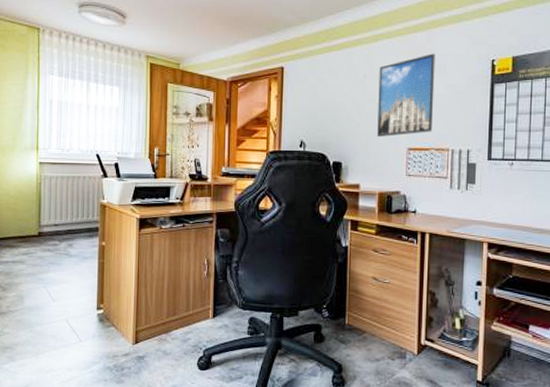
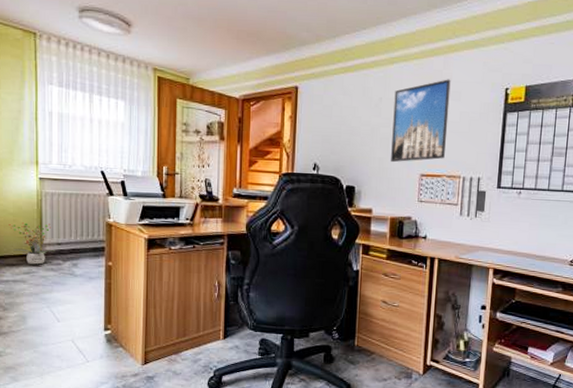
potted plant: none [10,205,52,246] -> present [8,222,55,265]

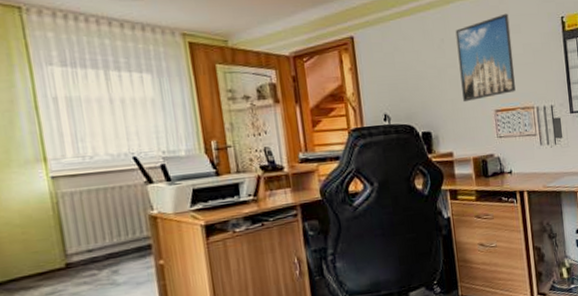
potted plant: present [8,222,55,265] -> none [15,229,85,283]

